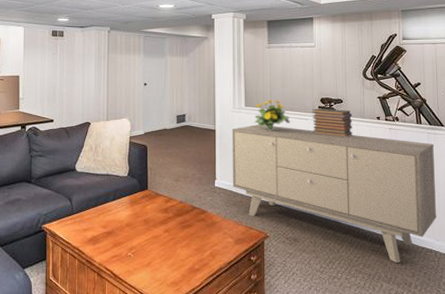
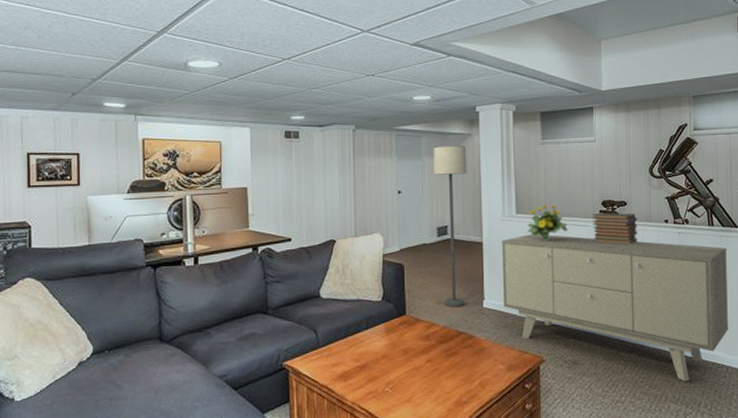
lamp: none [175,47,203,185] -> present [433,145,467,308]

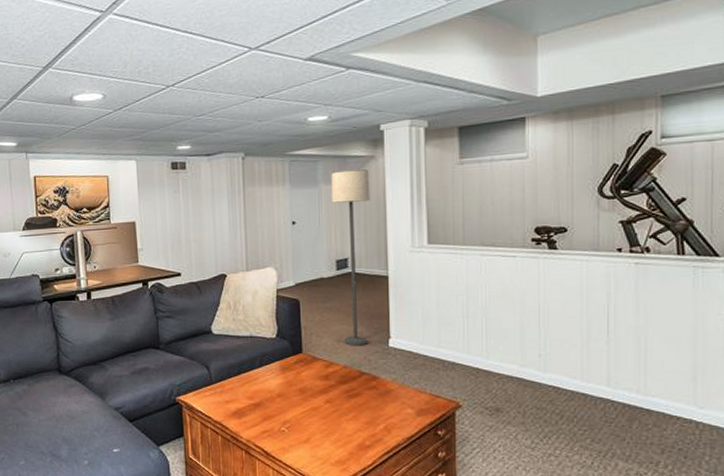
sideboard: present [501,234,729,381] -> none [410,266,702,436]
flowering plant: present [526,204,568,241] -> none [440,232,491,274]
book stack: present [592,212,637,245] -> none [522,240,580,278]

